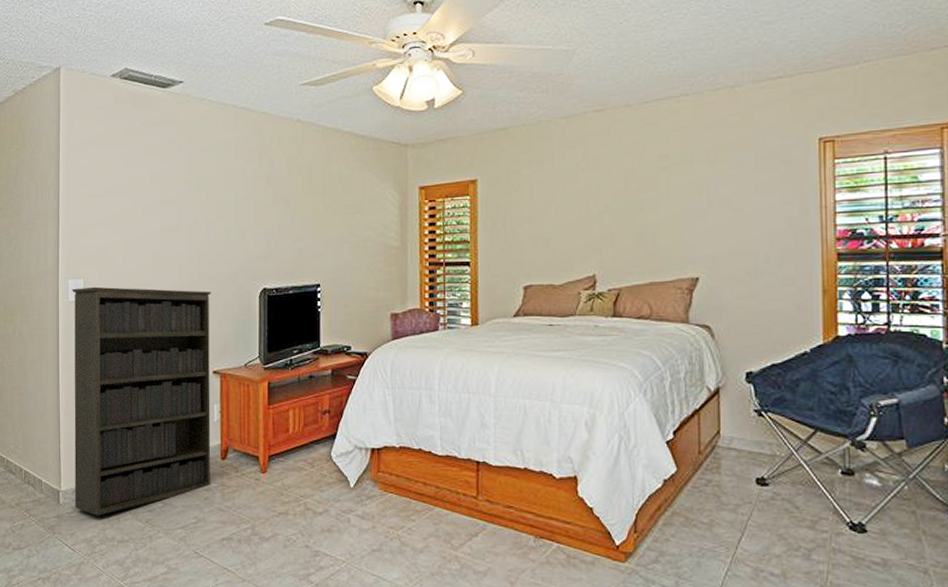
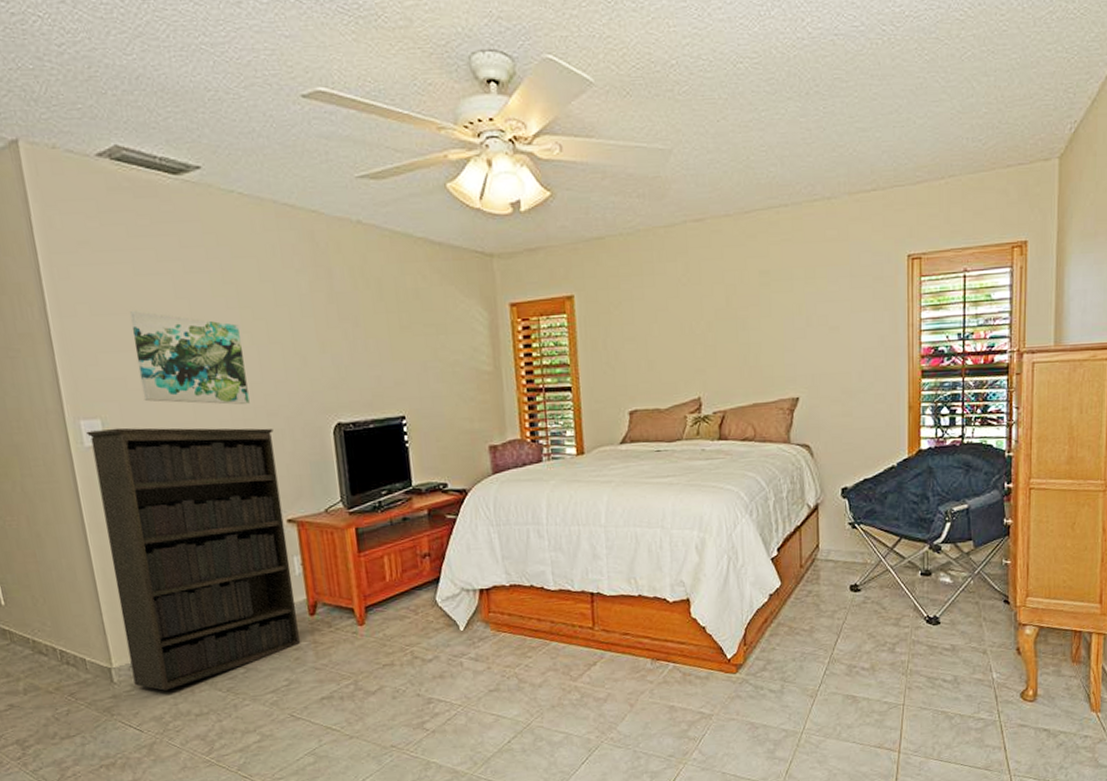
wall art: none [116,192,196,271] -> present [130,310,250,405]

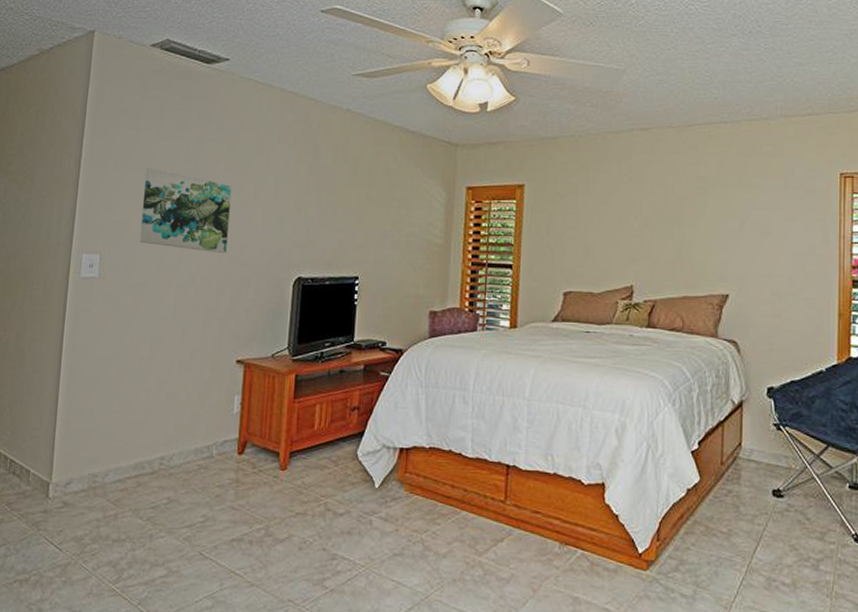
bookshelf: present [86,427,300,691] -> none [66,263,242,512]

